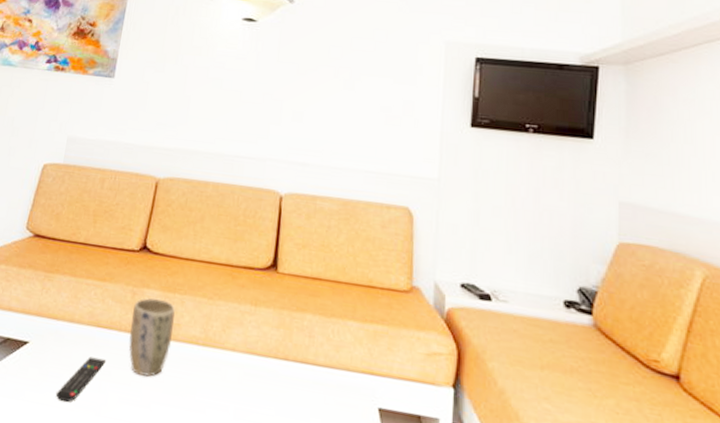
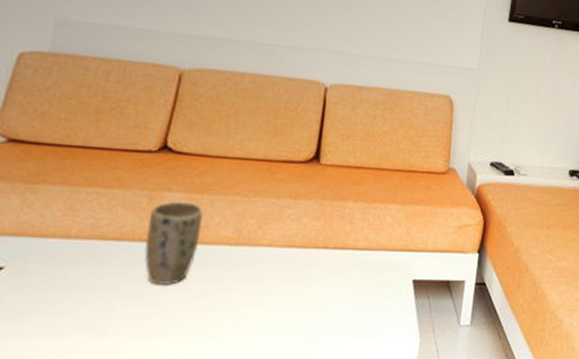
remote control: present [55,356,106,403] -> none [45,273,115,329]

